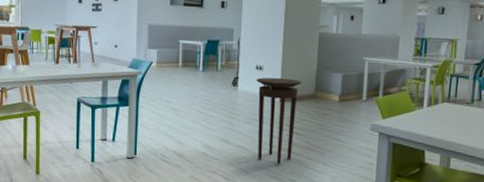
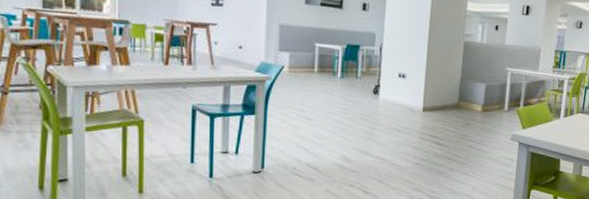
stool: present [256,77,302,165] -> none [398,86,445,176]

